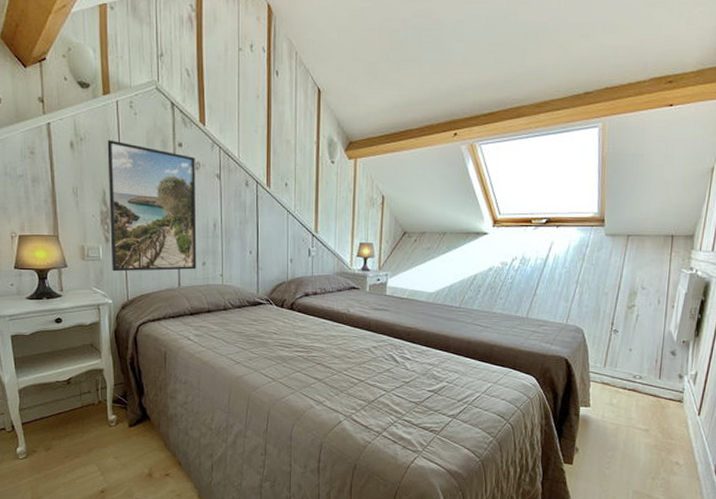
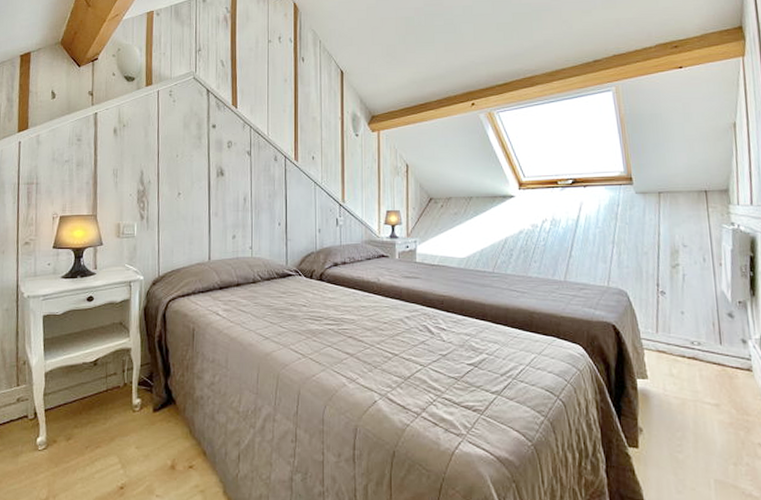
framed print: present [107,140,197,272] -> none [145,125,228,248]

